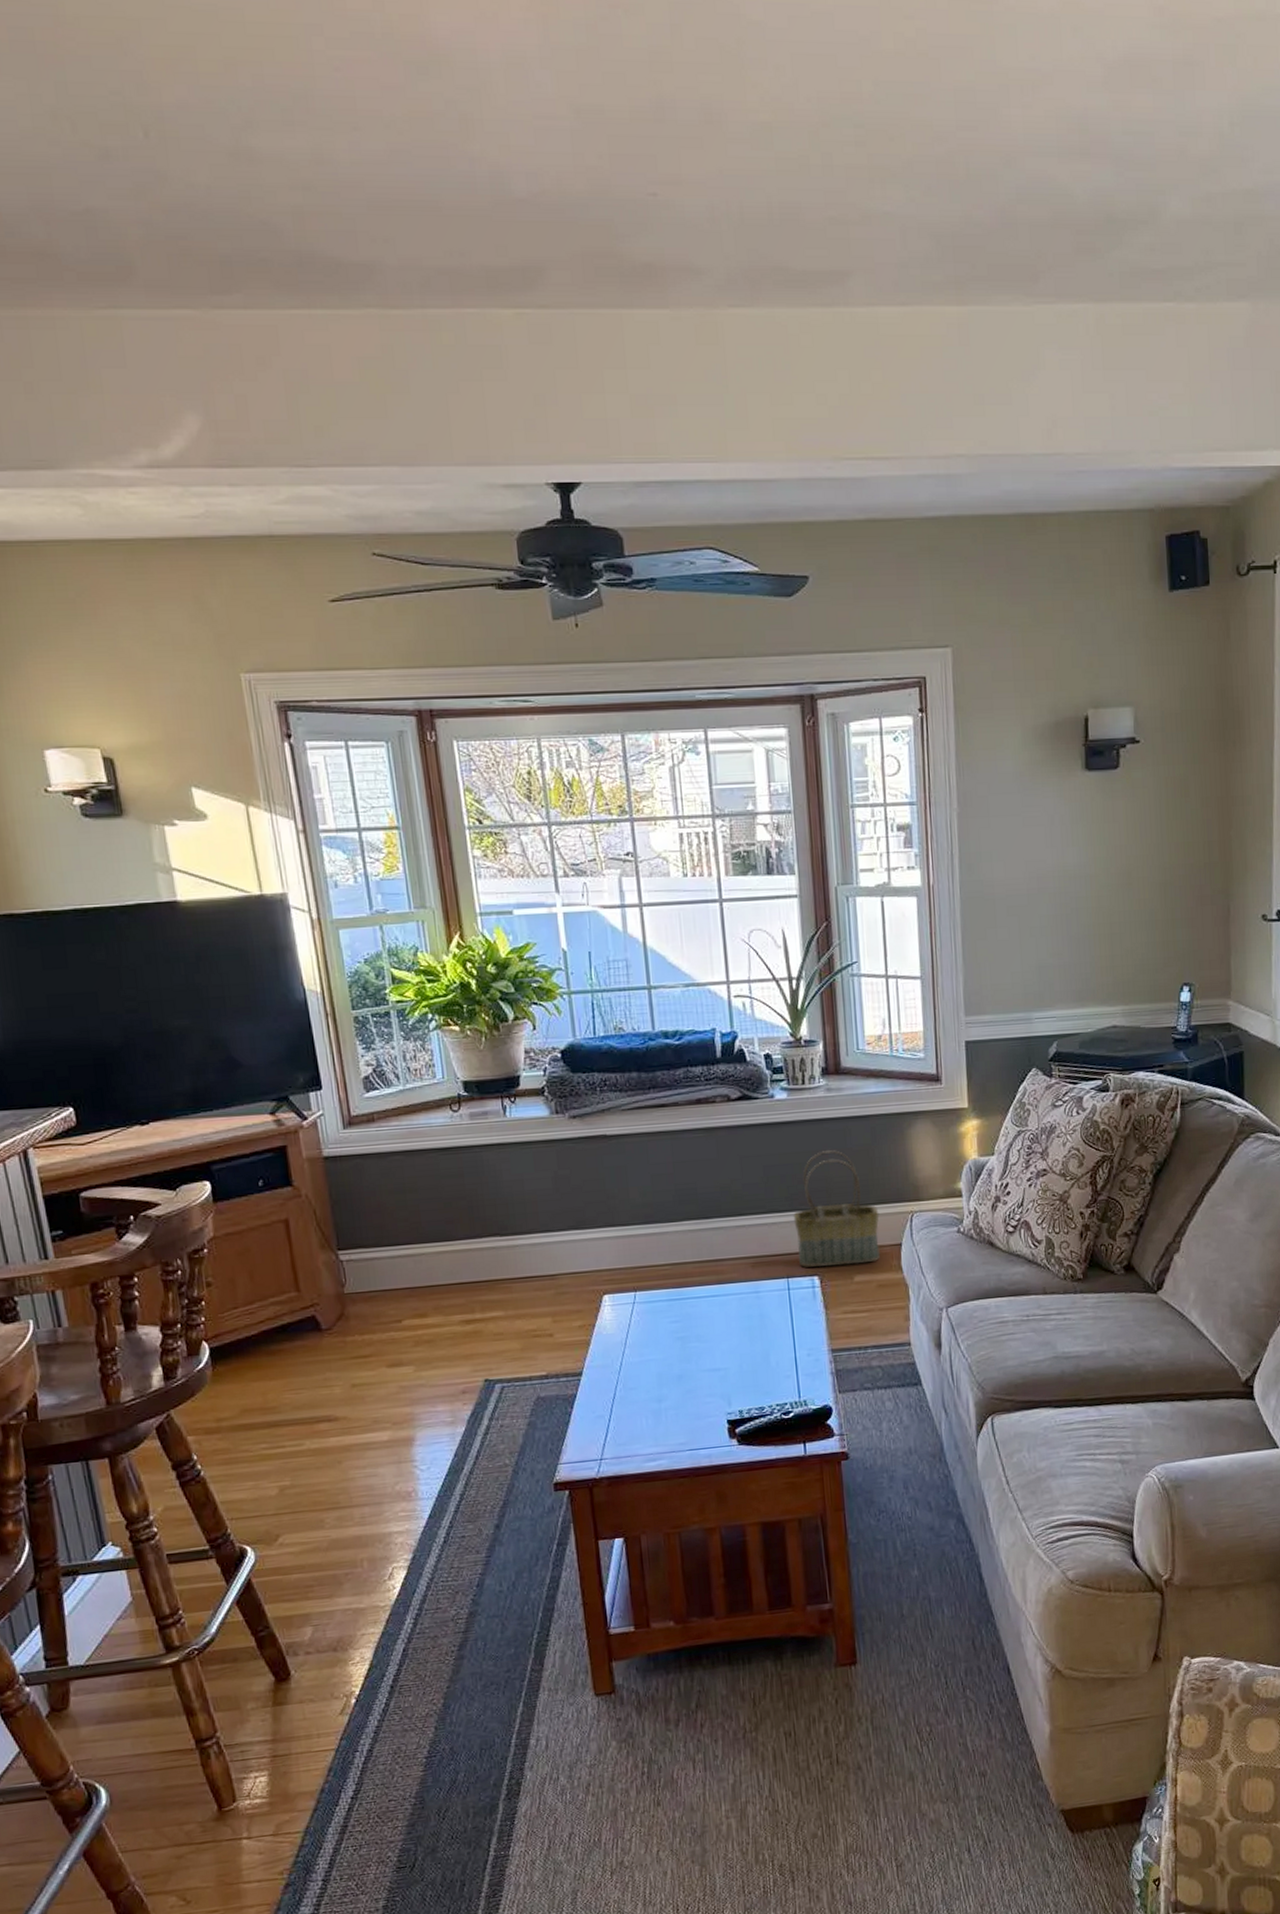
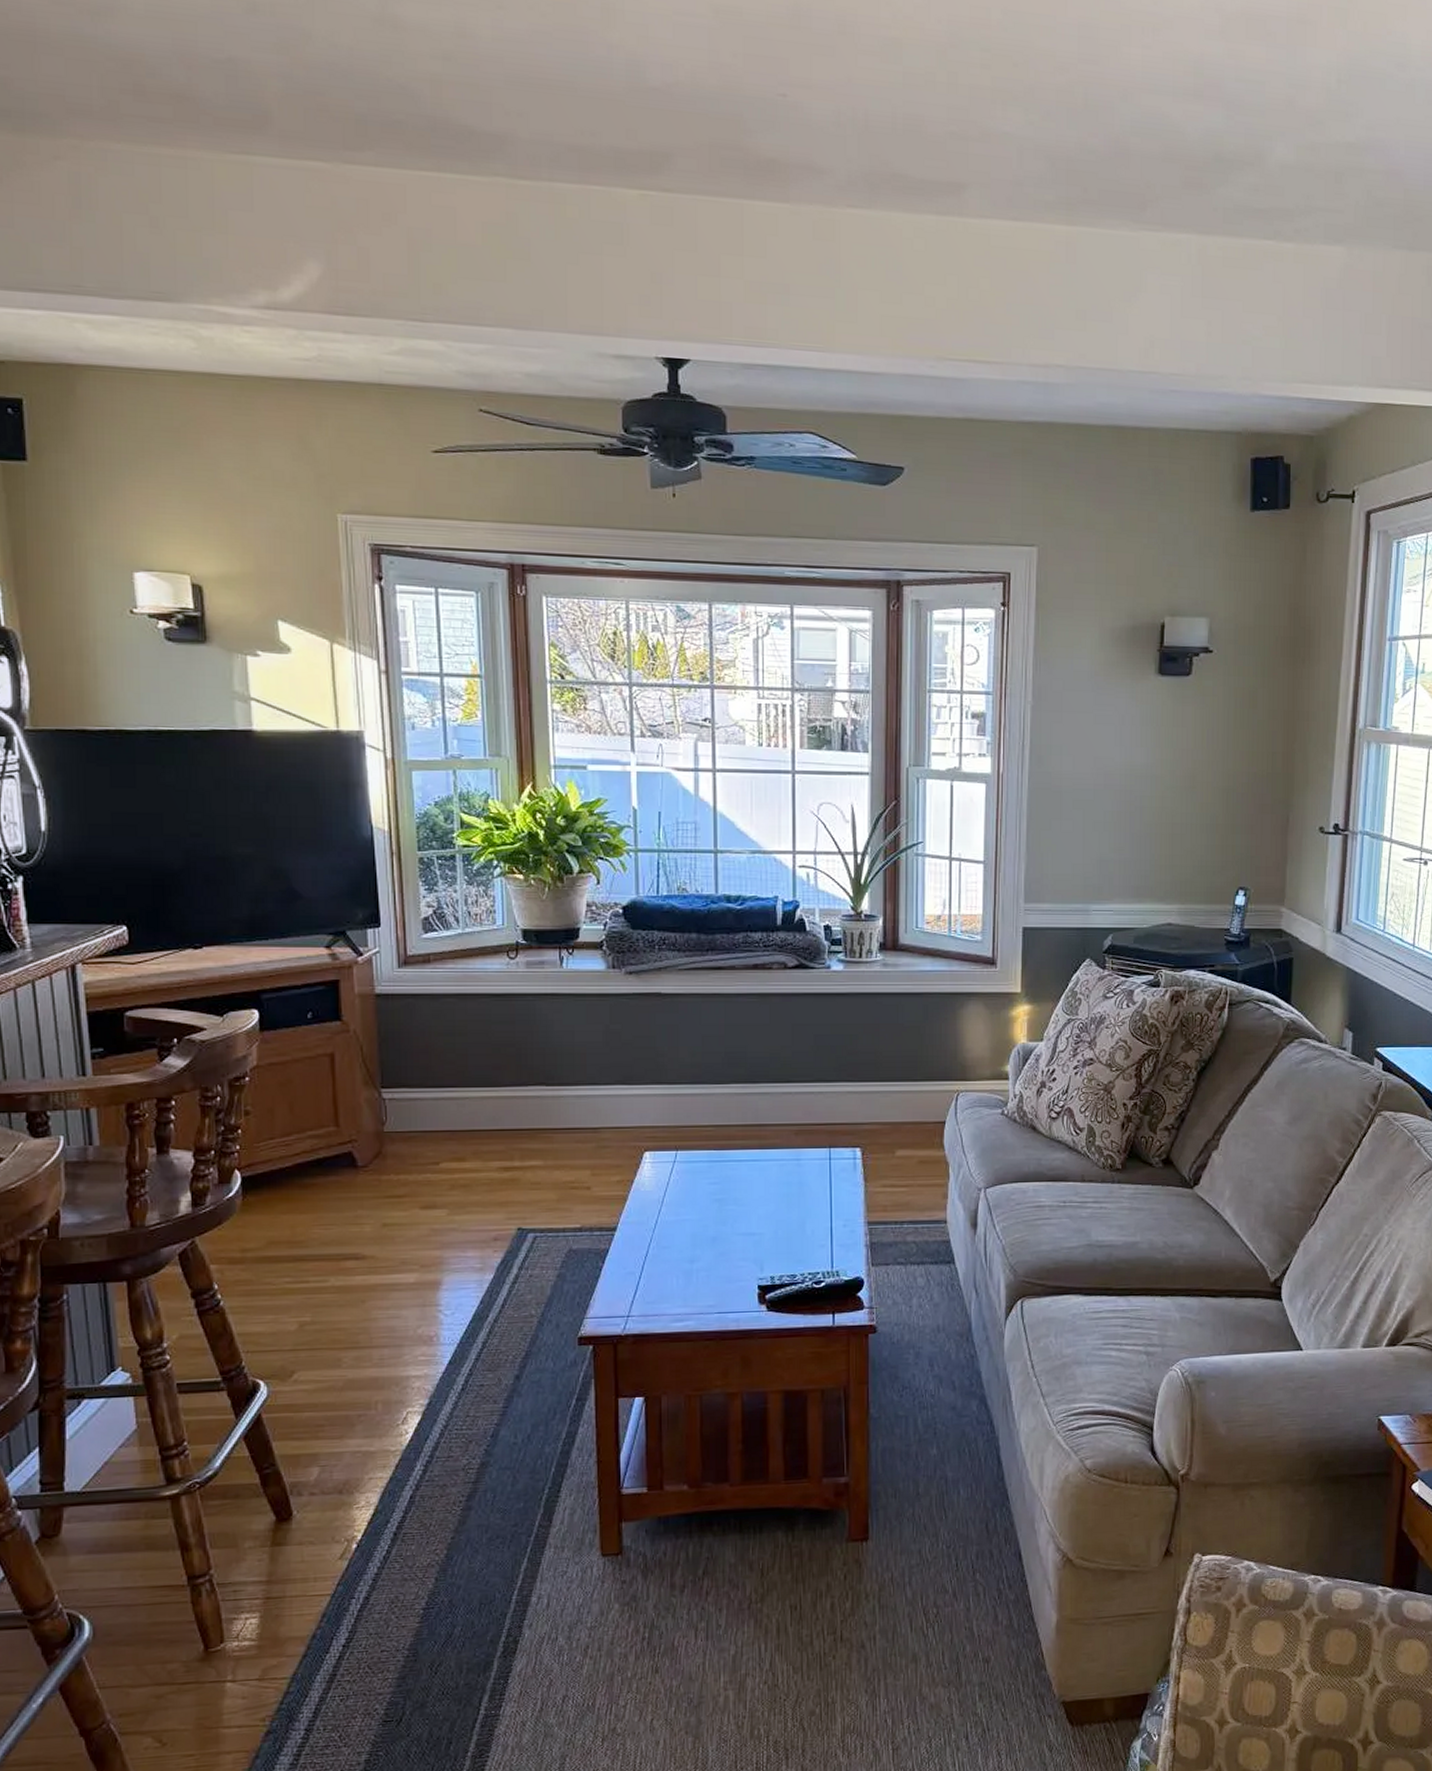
basket: present [793,1150,881,1268] -> none [840,1025,926,1140]

